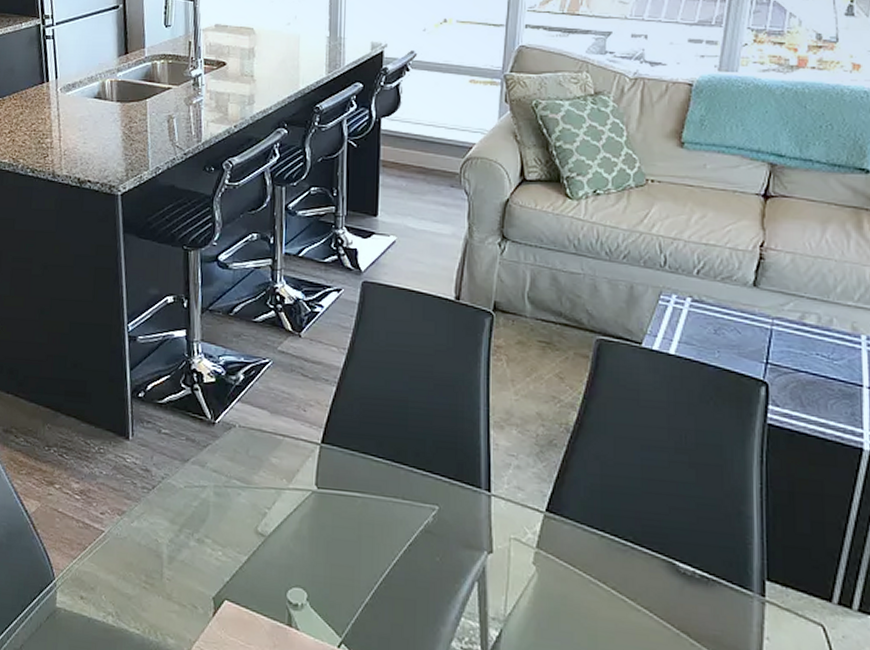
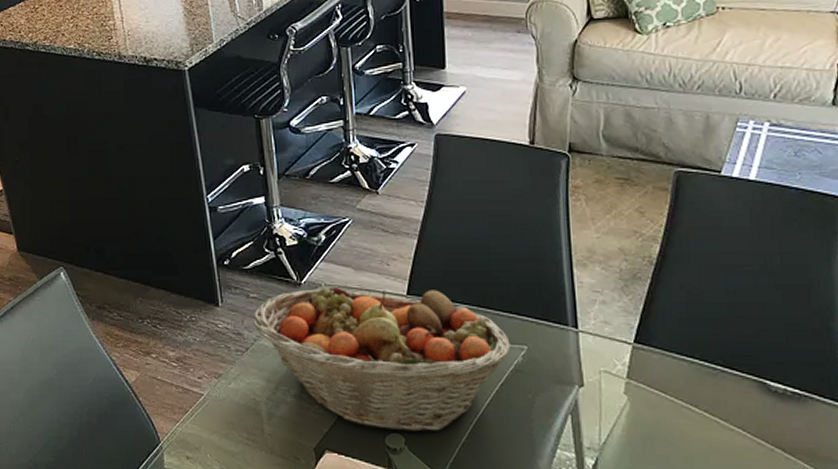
fruit basket: none [162,428,422,589] -> present [252,286,511,432]

